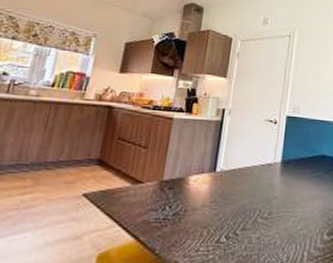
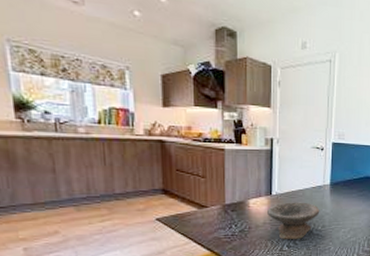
bowl: none [208,181,268,228] -> present [267,202,320,239]

